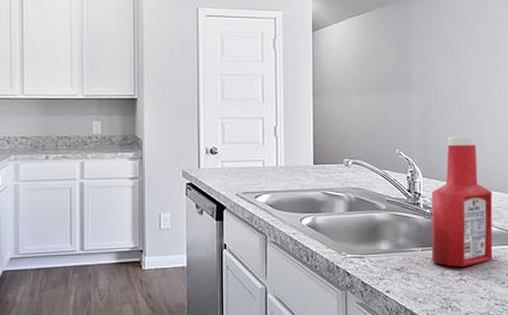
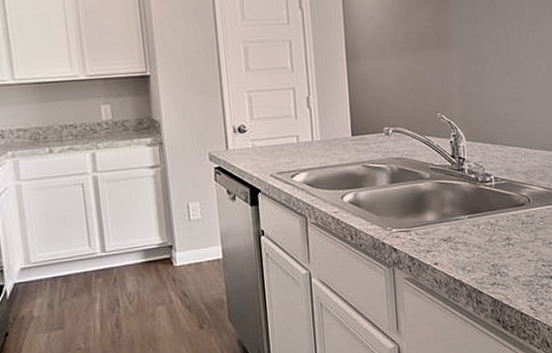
ketchup bottle: present [431,136,493,267] -> none [475,93,539,232]

